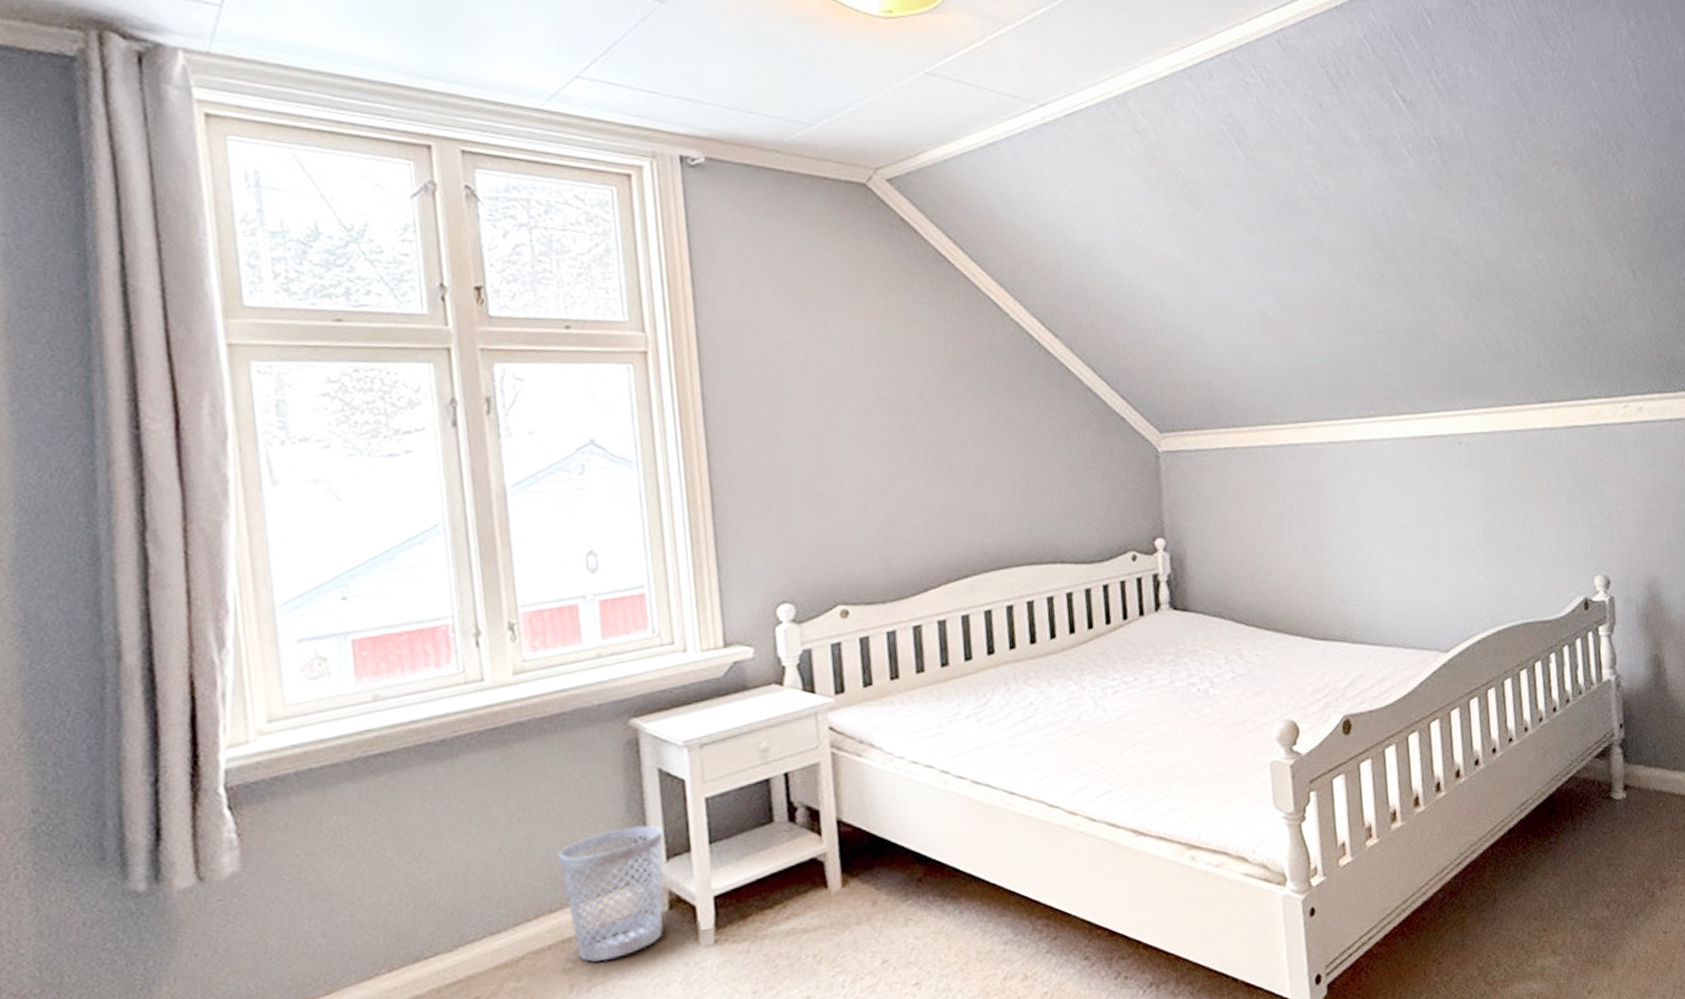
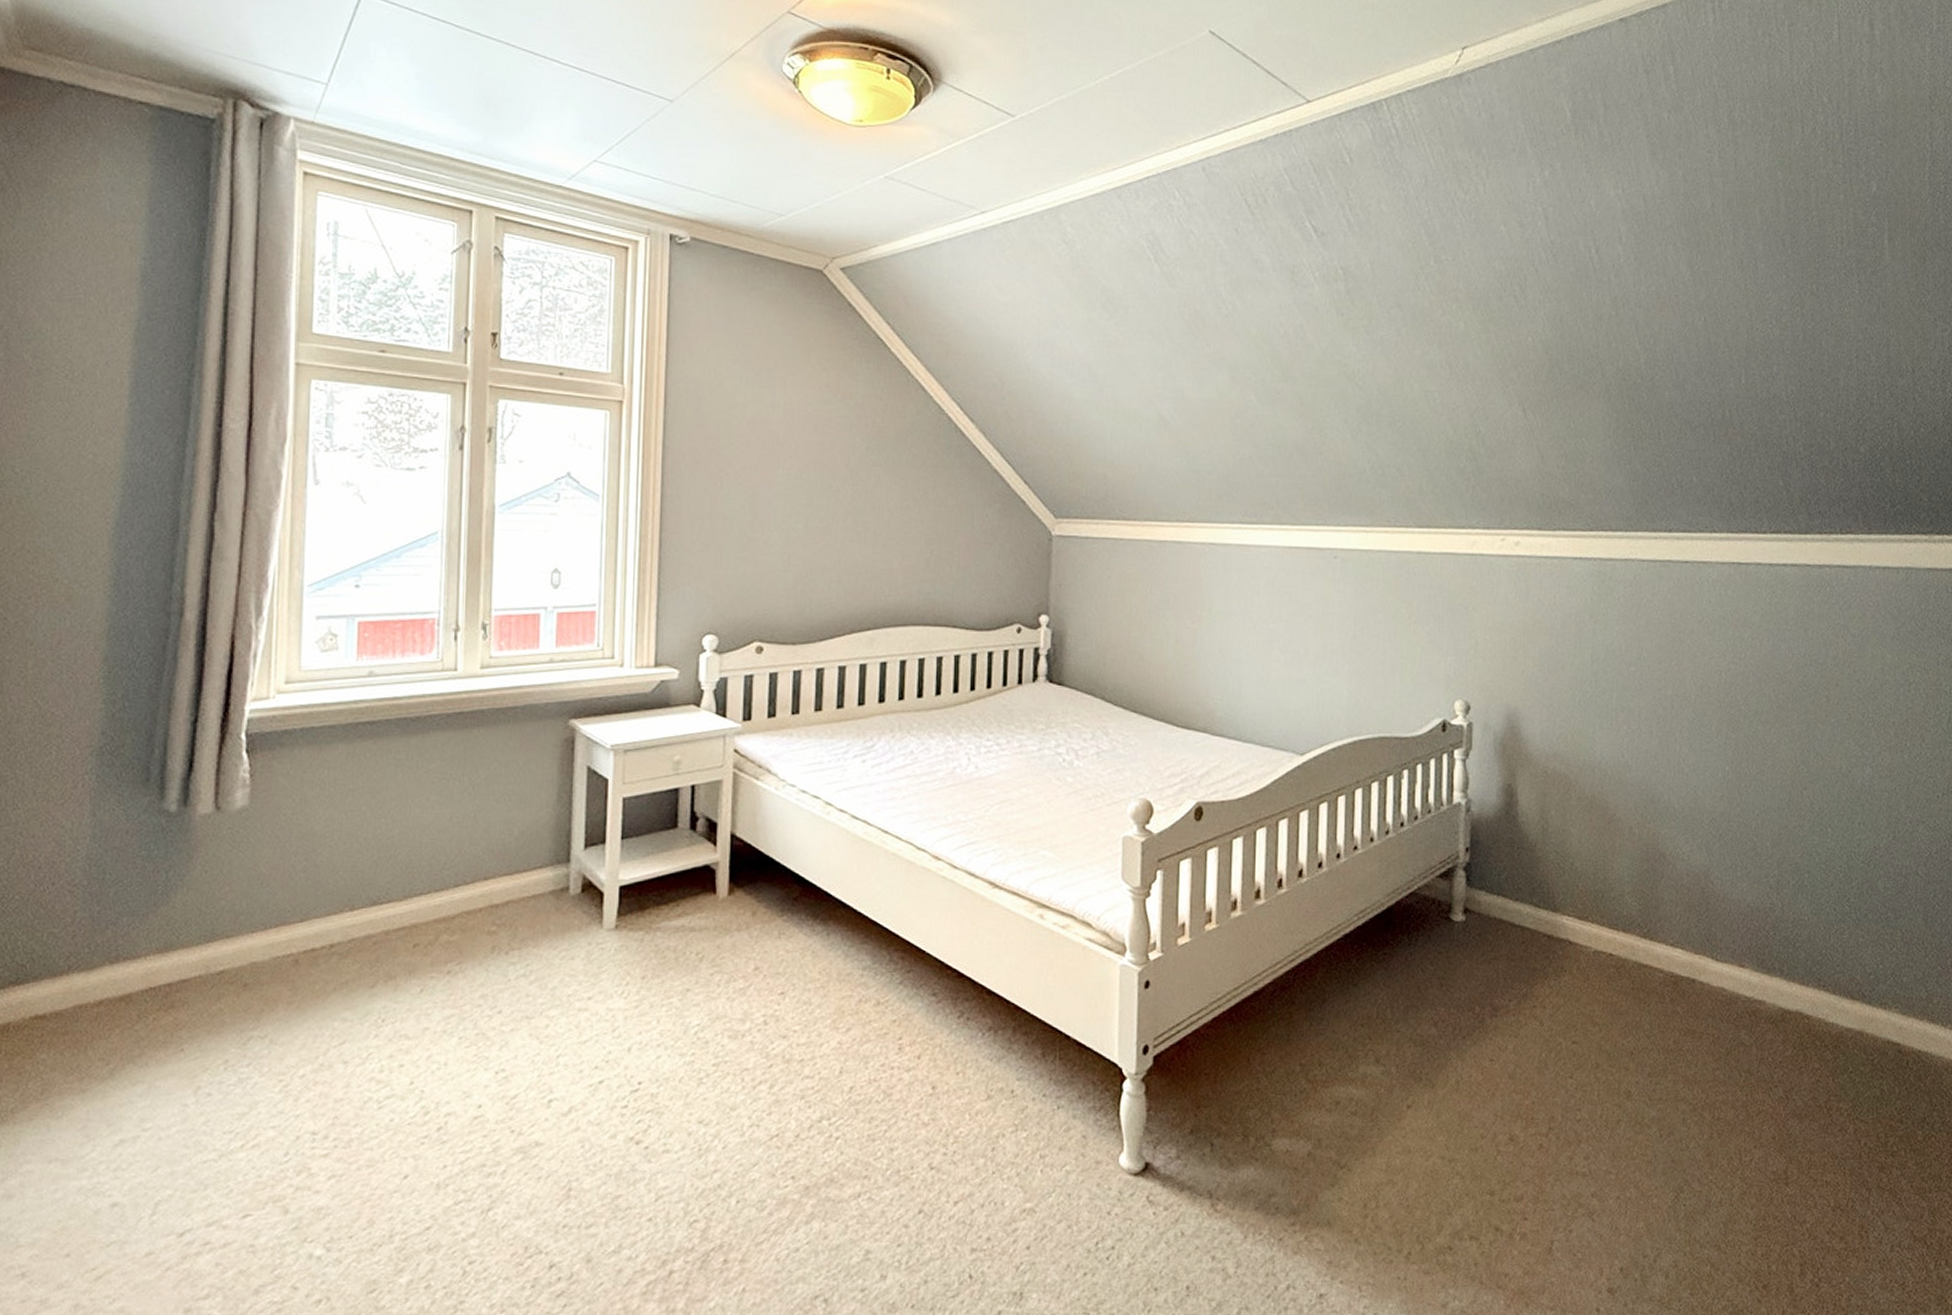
wastebasket: present [557,825,664,962] -> none [496,814,585,928]

